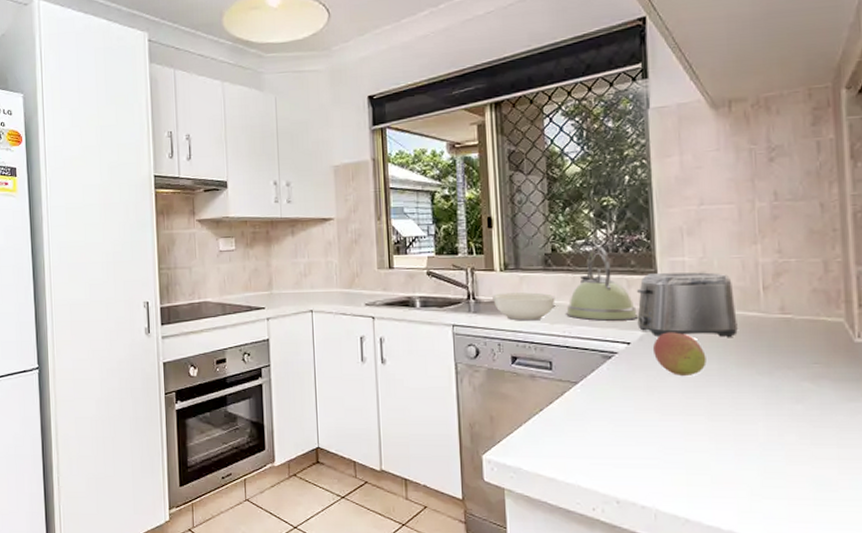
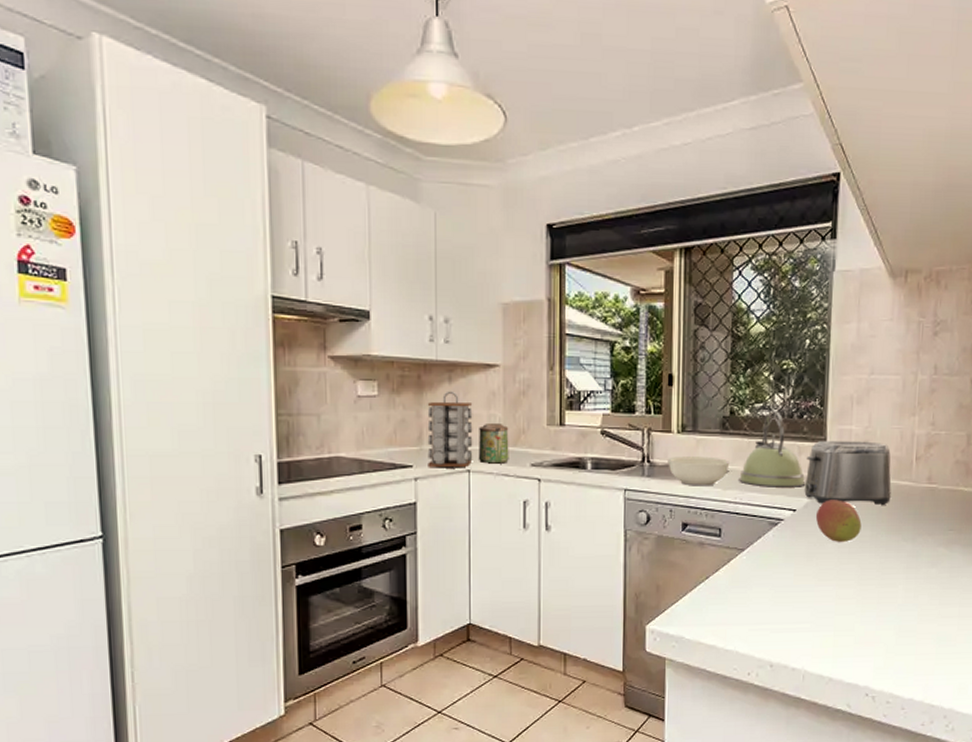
spice rack: none [275,242,315,309] -> present [427,391,473,468]
canister: none [319,268,346,304] -> present [478,422,509,464]

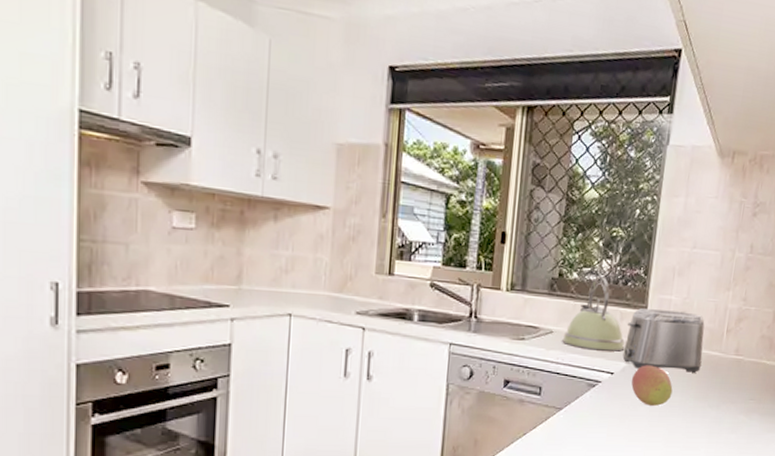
spice rack: present [427,391,473,468] -> none [246,230,299,312]
canister: present [478,422,509,464] -> none [300,266,336,310]
bowl: present [668,456,730,486] -> none [494,314,555,345]

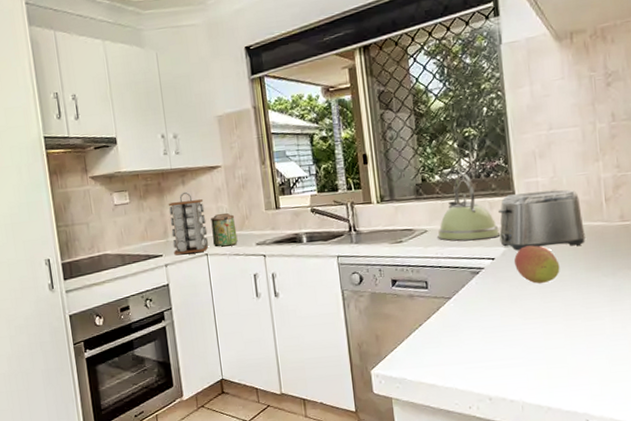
spice rack: none [246,230,299,312] -> present [168,191,209,255]
canister: none [300,266,336,310] -> present [211,212,238,248]

